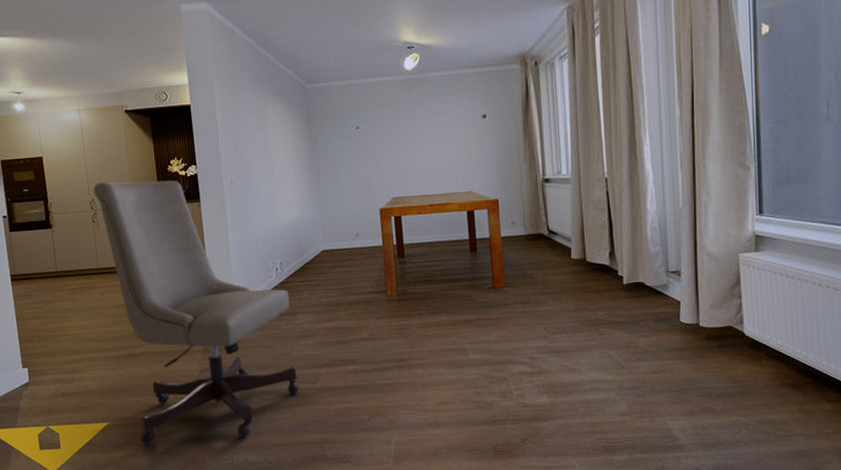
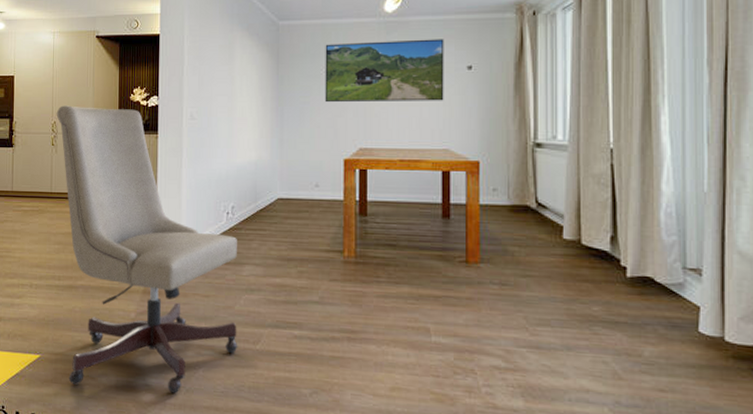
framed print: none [353,91,464,158] -> present [325,39,444,103]

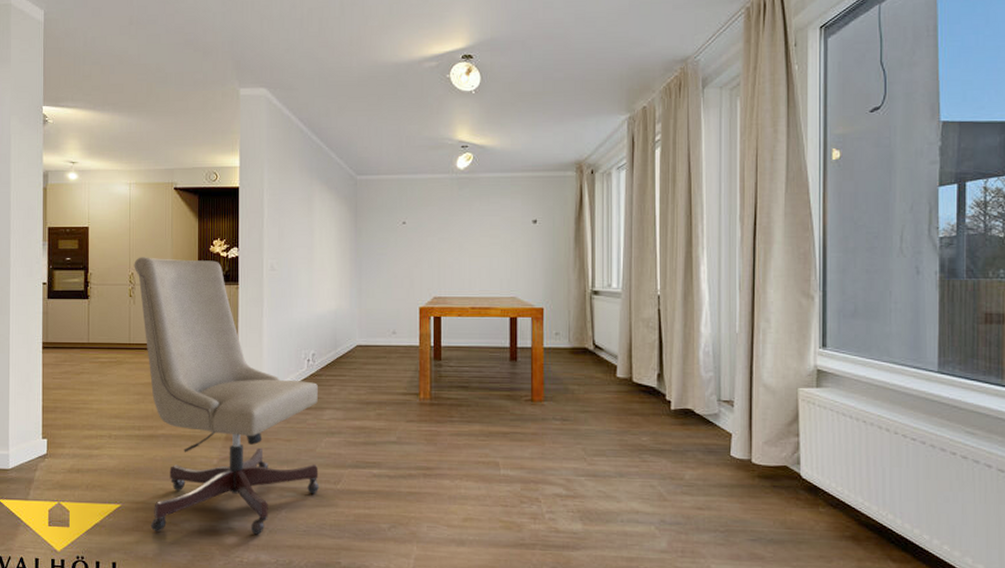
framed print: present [325,39,444,103] -> none [401,194,512,254]

